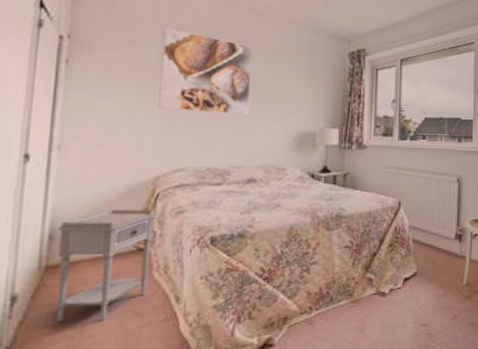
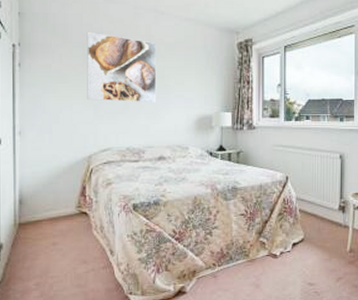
nightstand: present [56,210,157,323] -> none [24,181,92,266]

